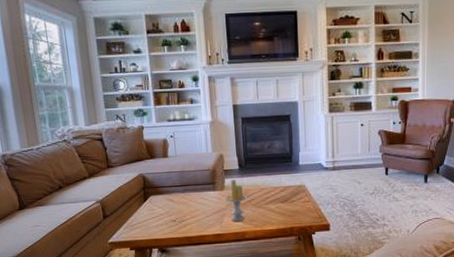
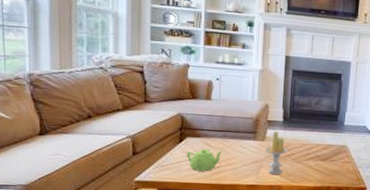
teapot: none [152,204,186,227] -> present [186,149,223,172]

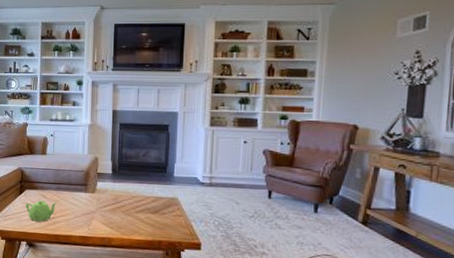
candle: present [265,131,288,175] -> none [95,184,118,227]

